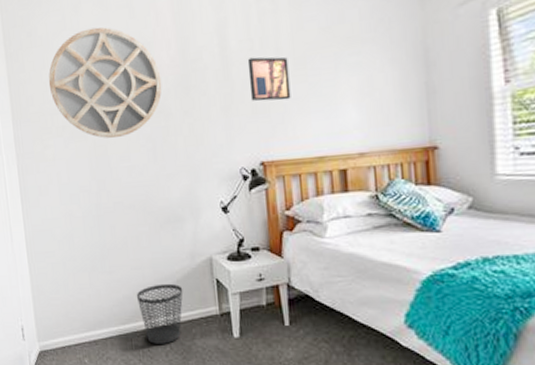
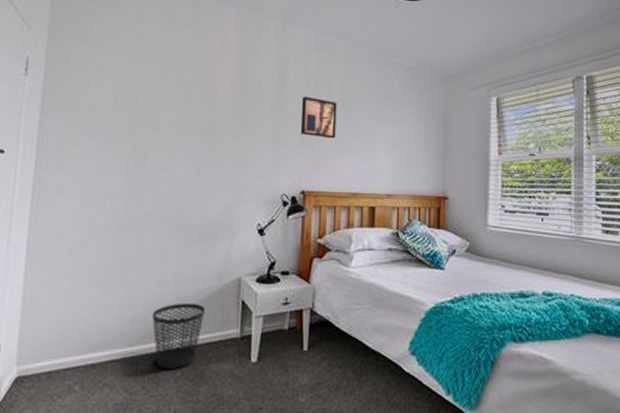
home mirror: present [48,27,162,138] -> none [93,36,218,147]

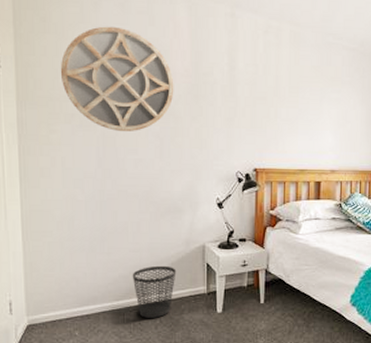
home mirror: none [93,36,218,147] -> present [60,26,174,131]
wall art: present [300,96,337,139] -> none [251,80,285,120]

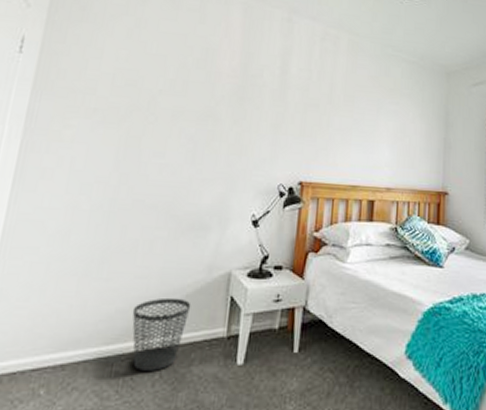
home mirror: present [60,26,174,131] -> none [90,20,219,132]

